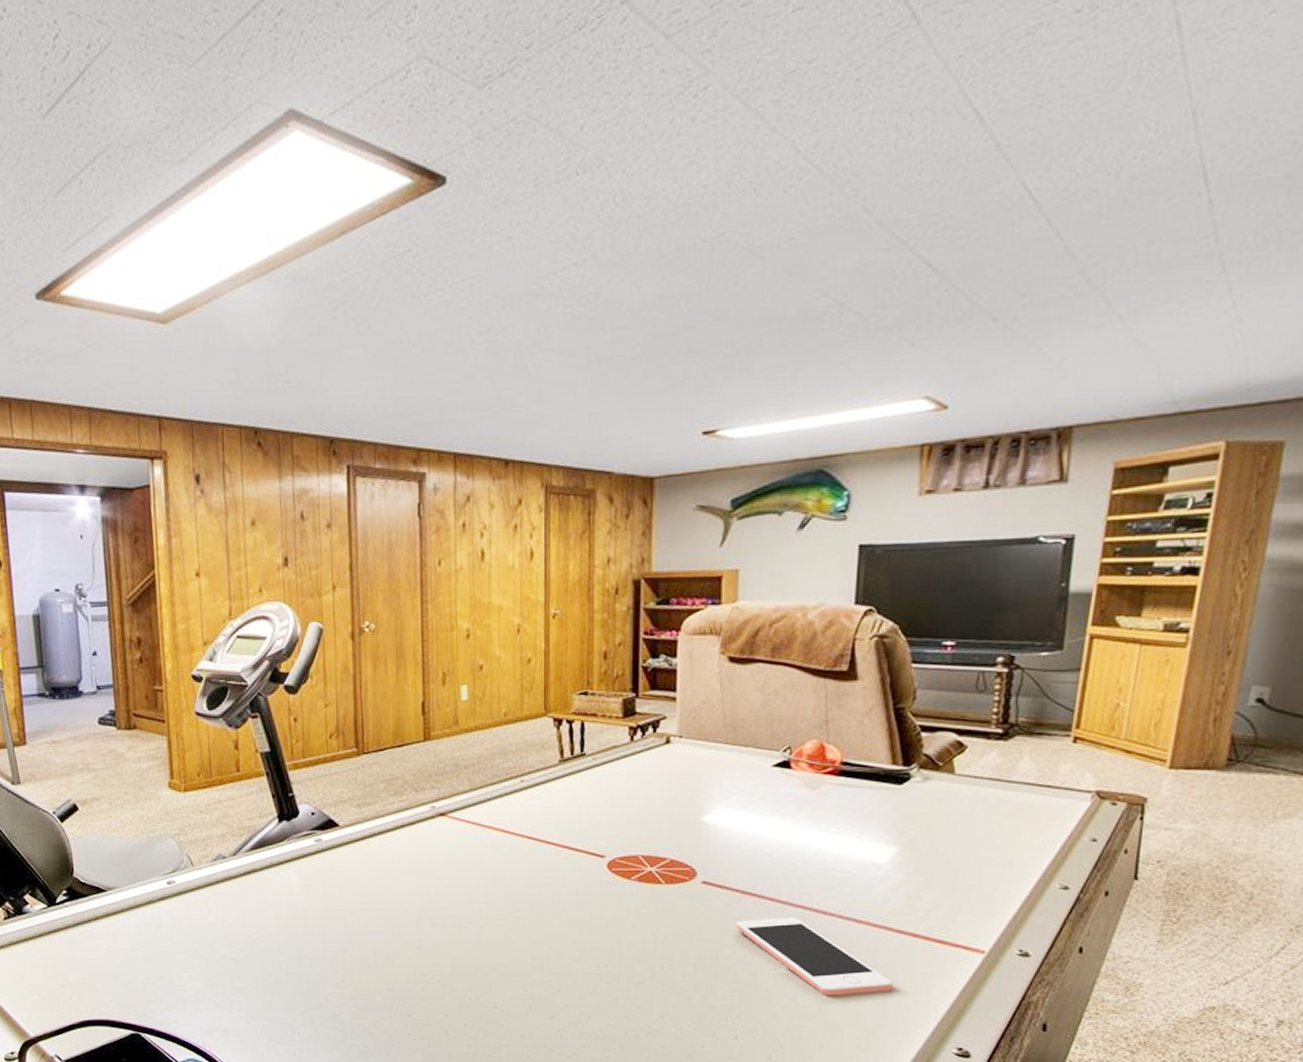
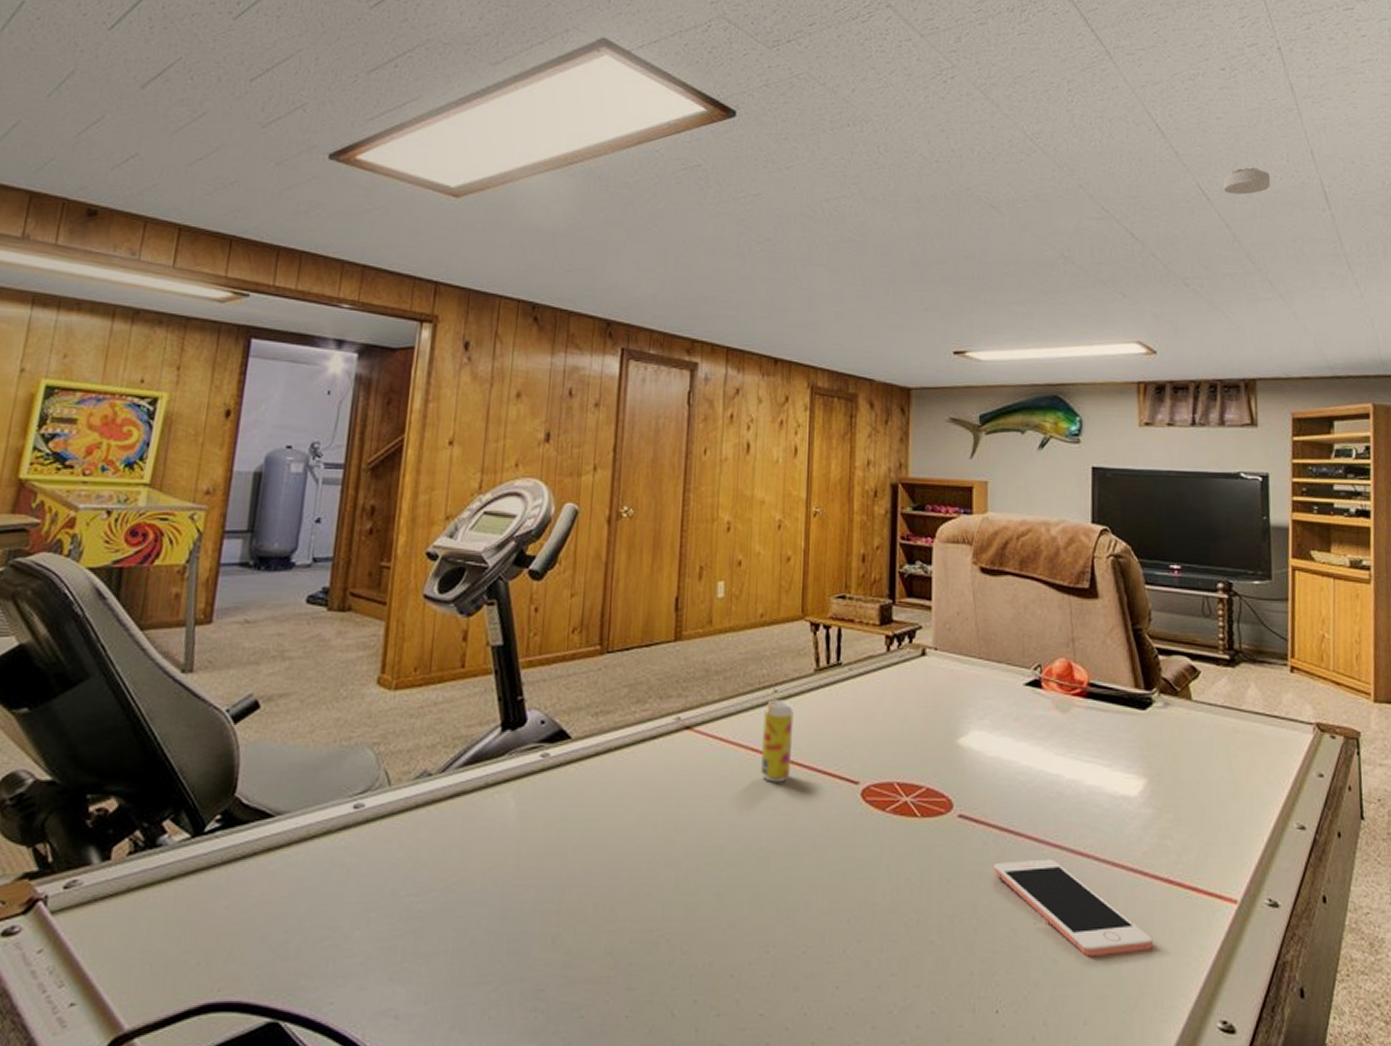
beverage can: none [511,788,541,858] -> present [760,699,794,782]
smoke detector: none [1058,148,1127,191] -> present [1223,167,1270,195]

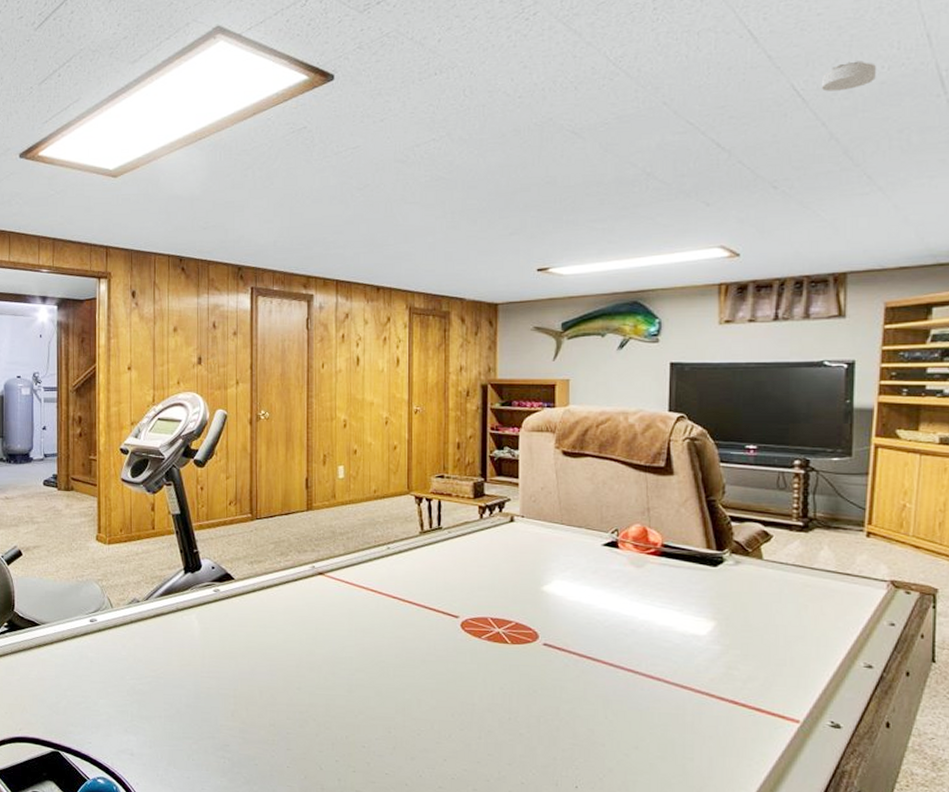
beverage can: present [760,699,794,782] -> none [378,554,404,615]
cell phone: present [994,859,1153,957] -> none [574,679,717,755]

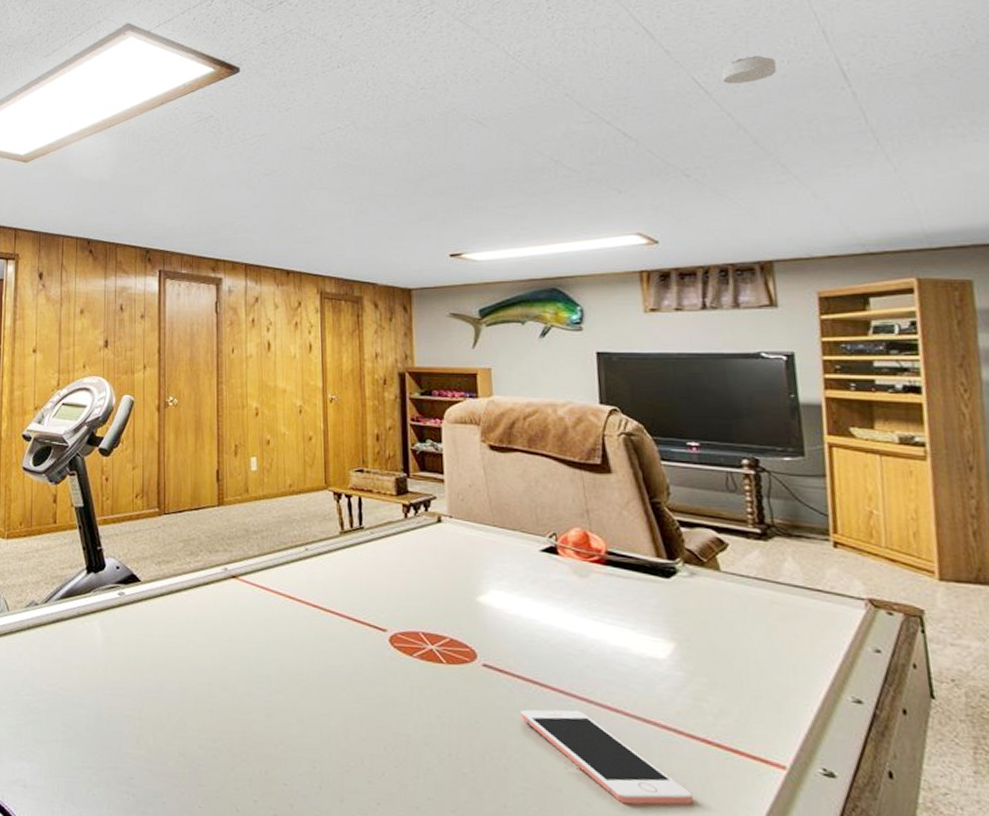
cell phone: none [574,679,717,755] -> present [521,709,693,805]

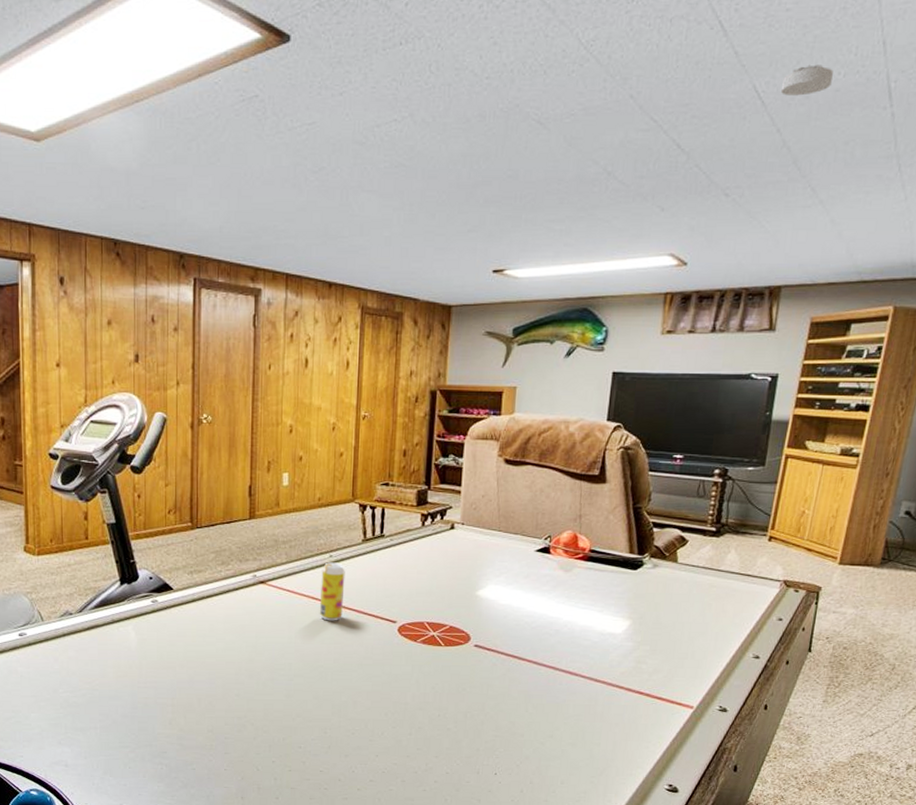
beverage can: none [297,556,325,626] -> present [319,562,345,621]
cell phone: present [521,709,693,805] -> none [500,676,621,741]

